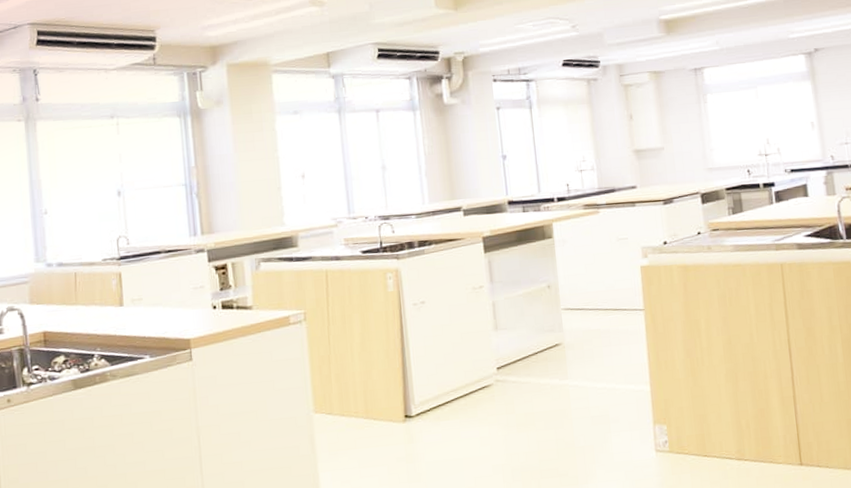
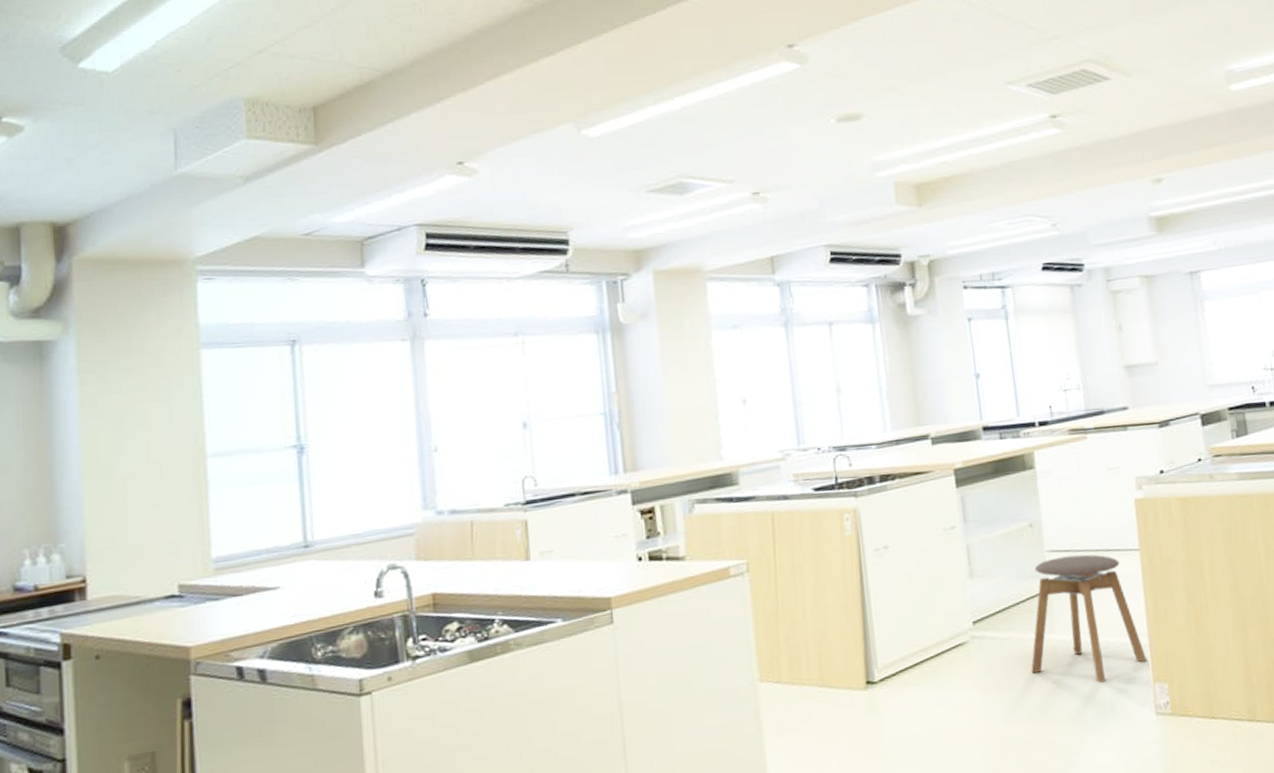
stool: none [546,313,649,423] -> present [1031,554,1148,683]

